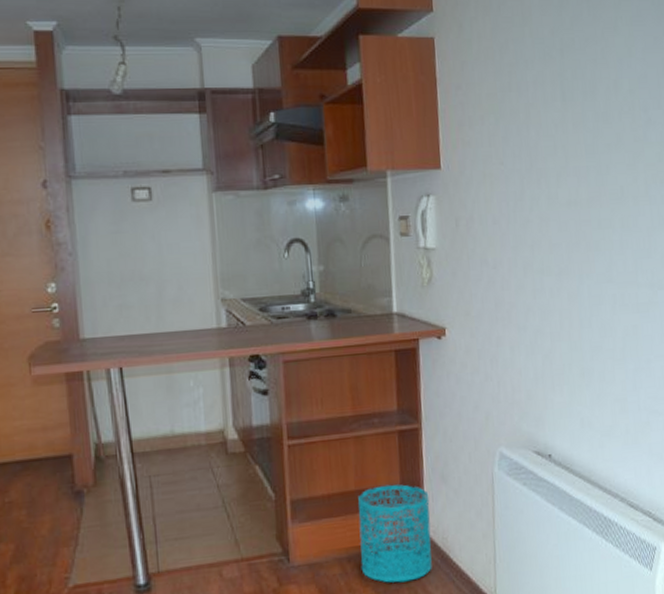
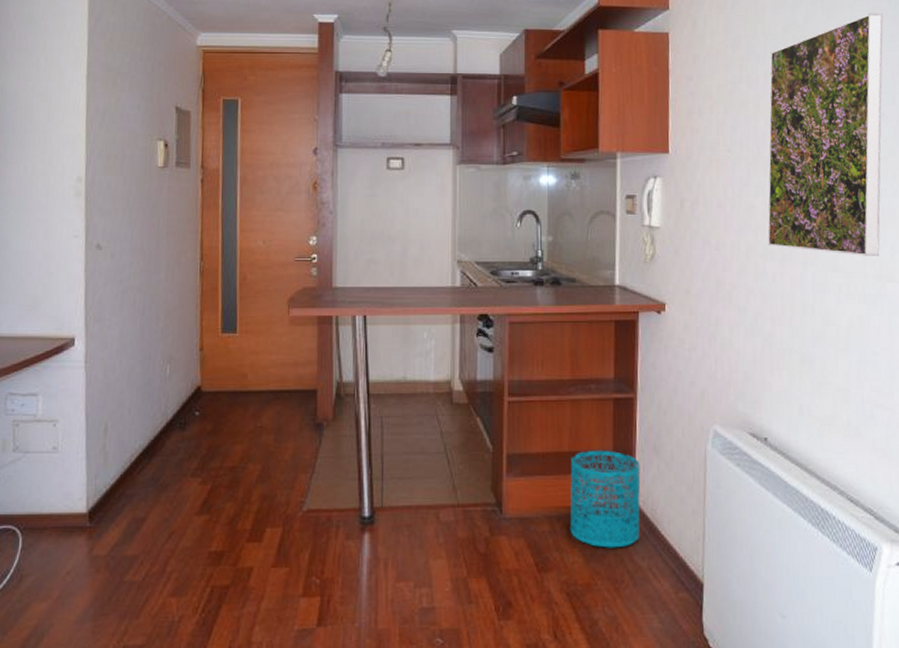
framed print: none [538,13,651,266] -> present [767,13,883,256]

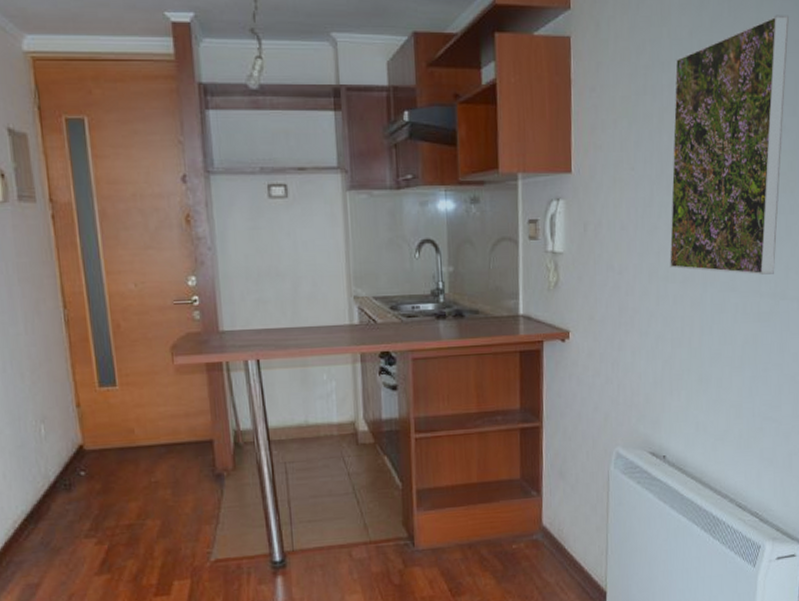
wastebasket: present [569,450,641,548] -> none [479,478,548,569]

